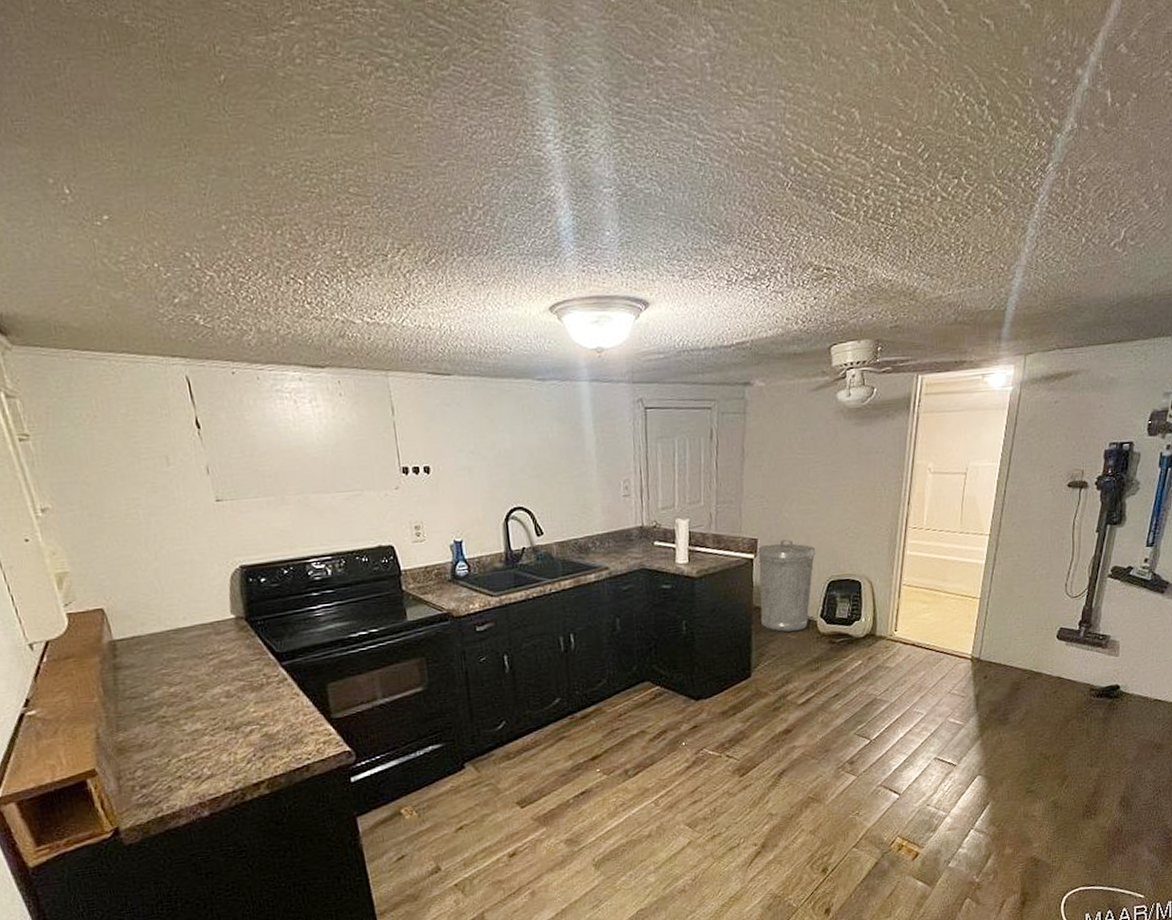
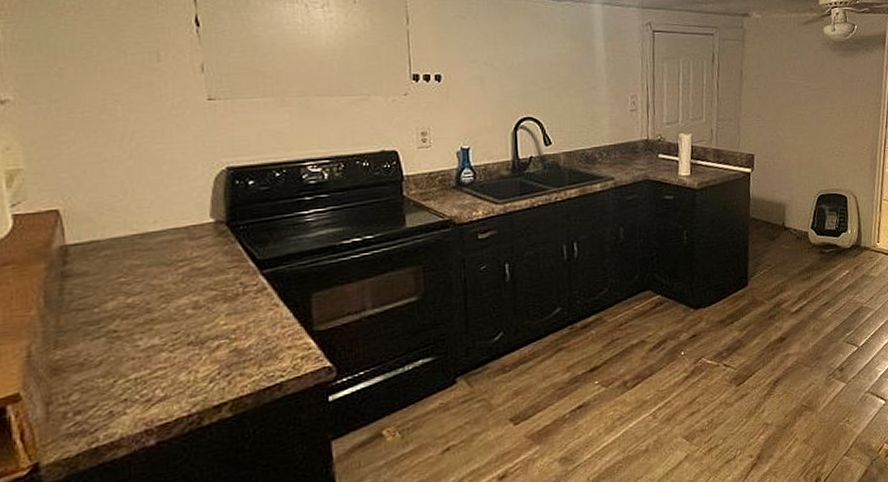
trash can: present [758,539,816,632] -> none [754,156,807,243]

